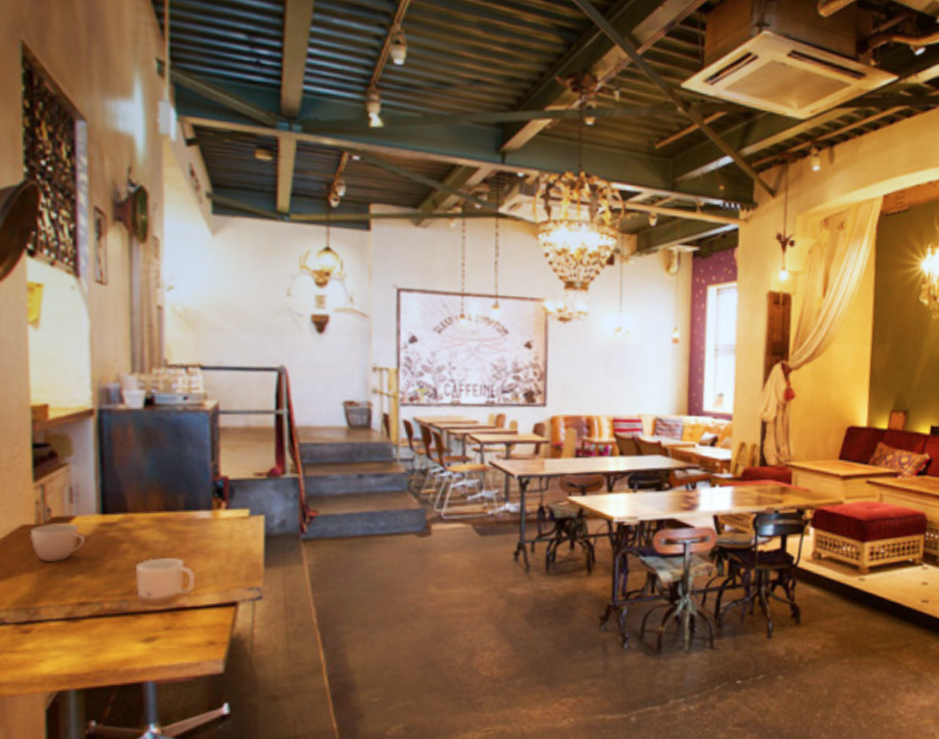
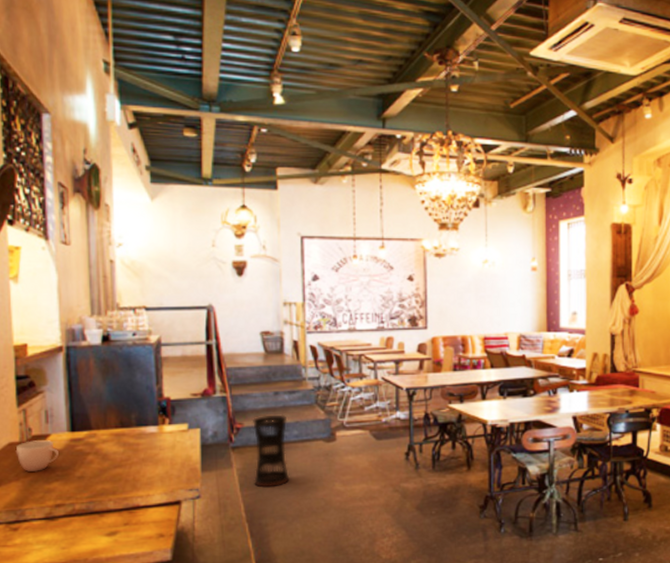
mug: present [135,558,196,608] -> none [98,466,147,507]
umbrella stand: none [329,501,373,589] -> present [252,414,290,488]

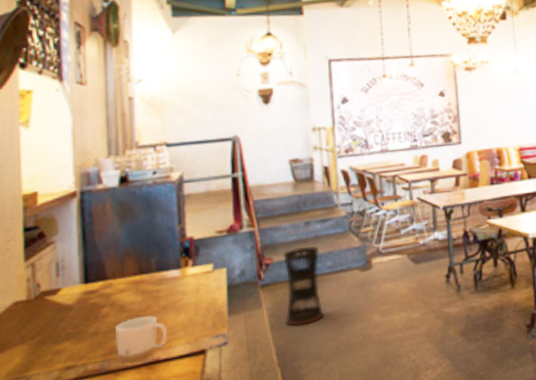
cup: present [15,439,59,473] -> none [21,294,70,333]
mug: none [98,466,147,507] -> present [114,315,168,365]

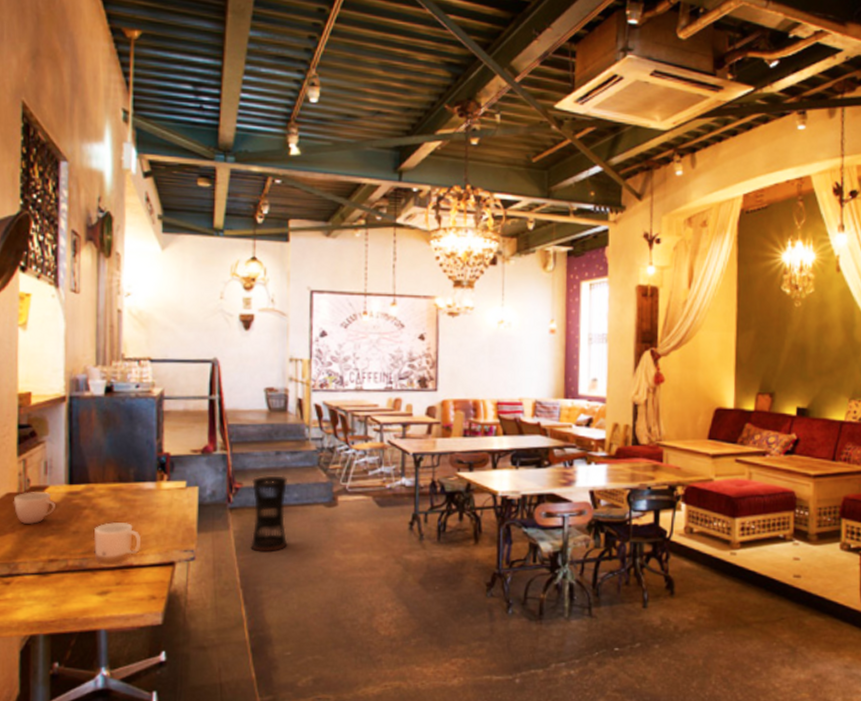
cup: none [21,294,70,333] -> present [13,491,55,525]

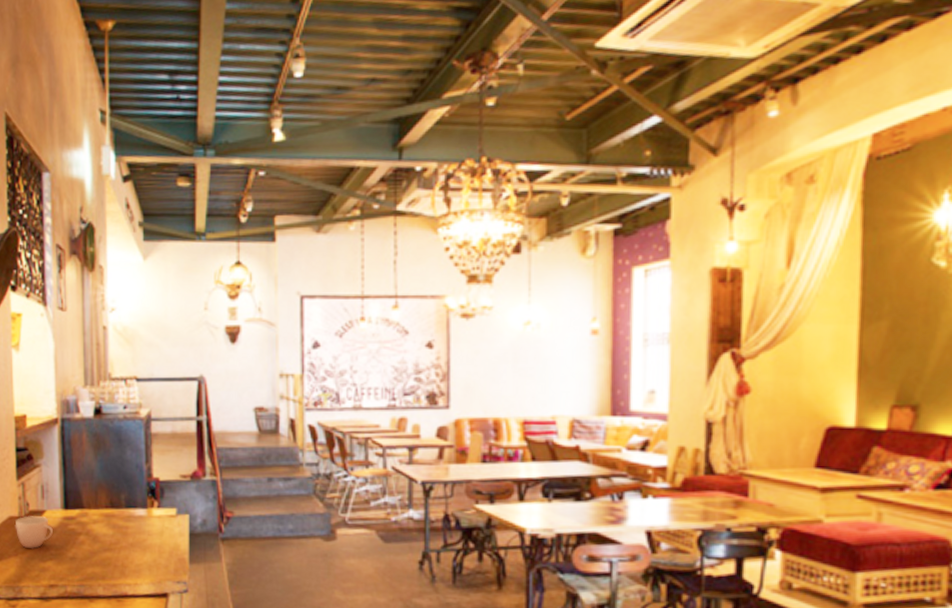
mug: present [93,522,142,565] -> none [89,549,135,594]
umbrella stand: present [250,475,288,553] -> none [243,504,283,589]

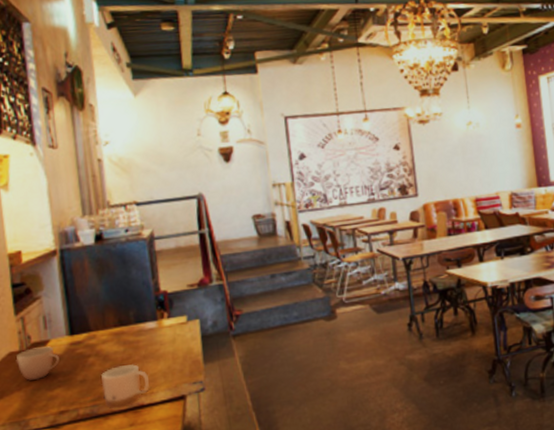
mug: none [89,549,135,594] -> present [101,364,150,409]

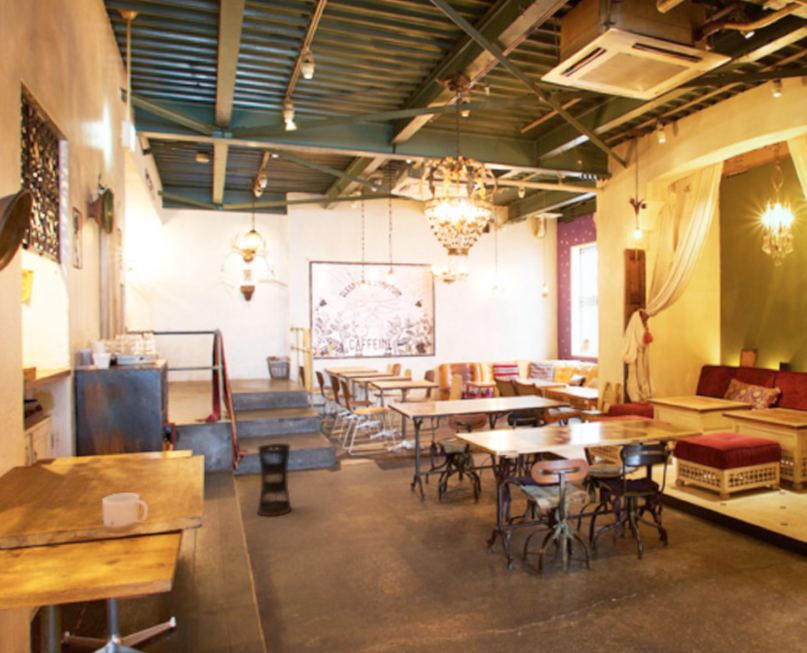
cup: present [16,345,59,381] -> none [20,464,63,498]
umbrella stand: none [250,297,294,374] -> present [256,442,293,517]

